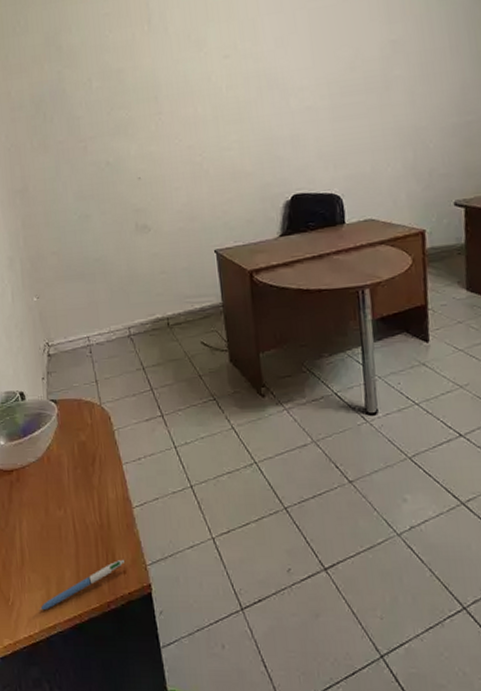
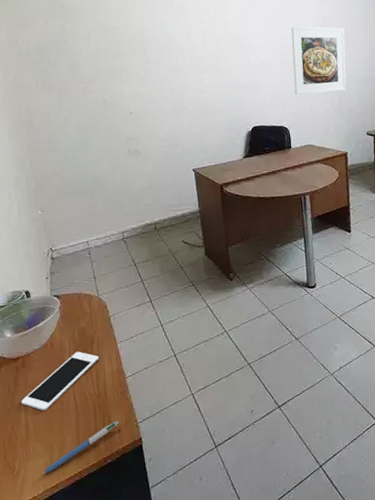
cell phone: none [16,470,101,536] -> present [21,351,99,411]
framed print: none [346,55,425,152] -> present [291,26,346,96]

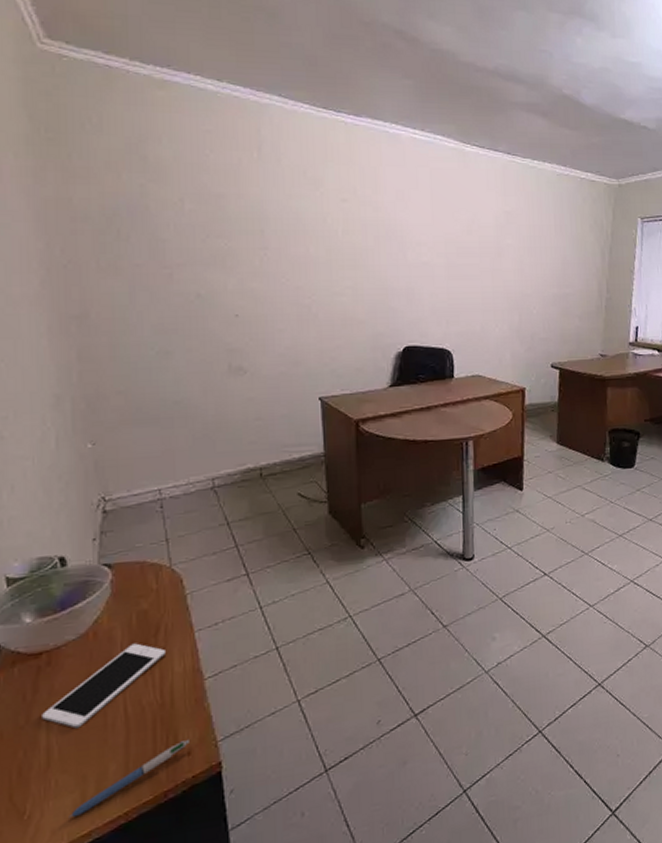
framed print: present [291,26,346,96] -> none [463,220,532,310]

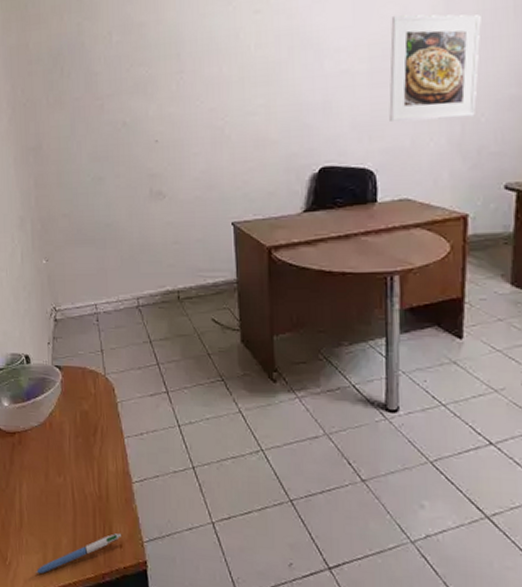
cell phone: present [42,643,165,729] -> none [16,438,102,501]
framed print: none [463,220,532,310] -> present [389,14,481,123]

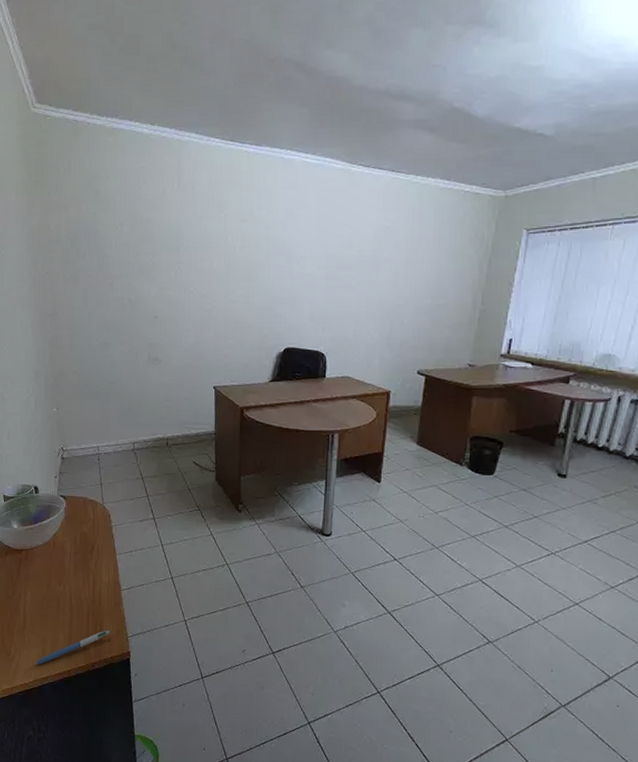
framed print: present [389,14,481,123] -> none [339,235,409,318]

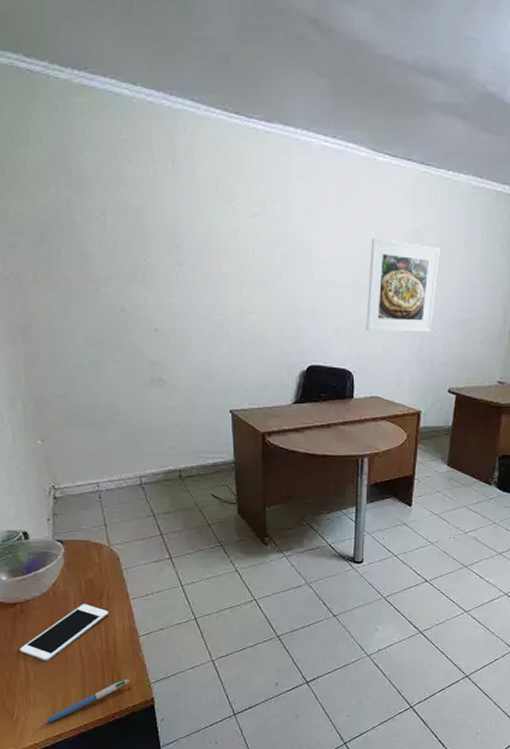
cell phone: none [21,555,97,606] -> present [20,604,108,661]
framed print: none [339,235,409,318] -> present [366,237,440,332]

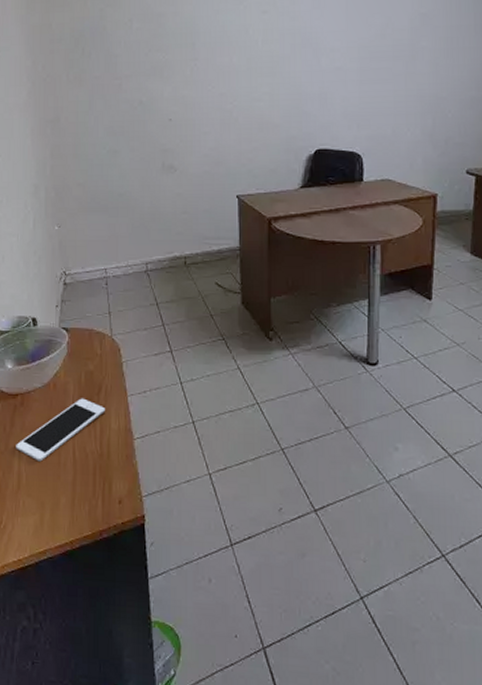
pen: present [45,678,129,723] -> none [31,489,120,536]
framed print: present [366,237,440,332] -> none [374,24,449,114]

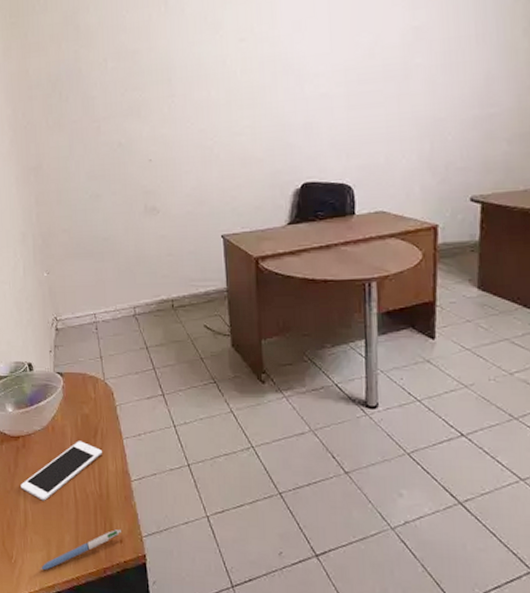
pen: none [31,489,120,536] -> present [40,529,121,571]

